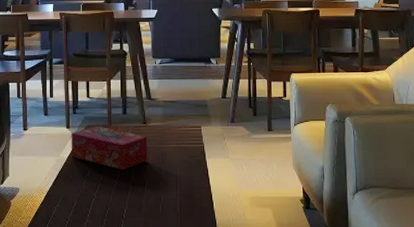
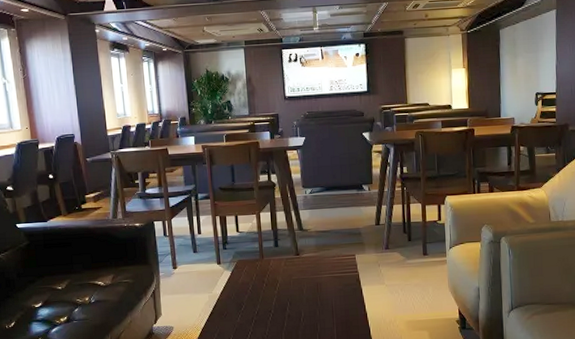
tissue box: present [71,126,148,170] -> none [222,260,303,302]

